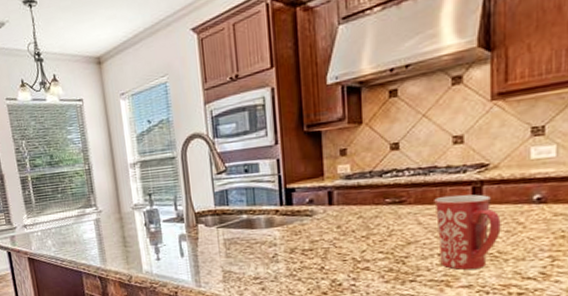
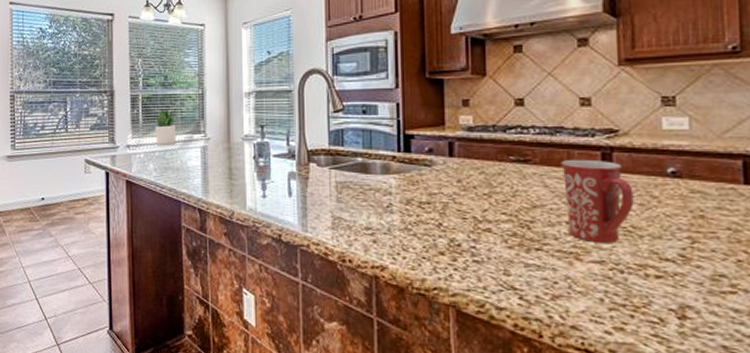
planter: none [46,185,70,224] -> present [154,107,176,147]

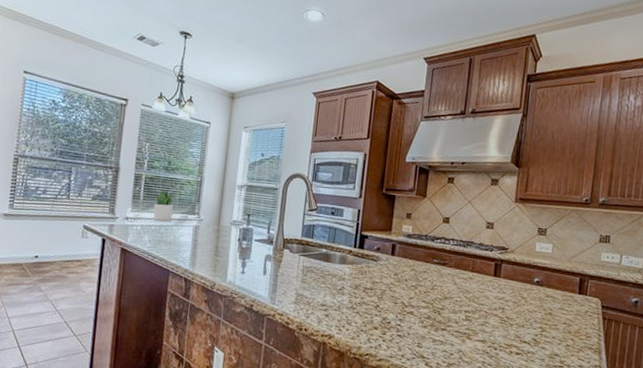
mug: present [561,159,634,243] -> none [465,266,511,328]

